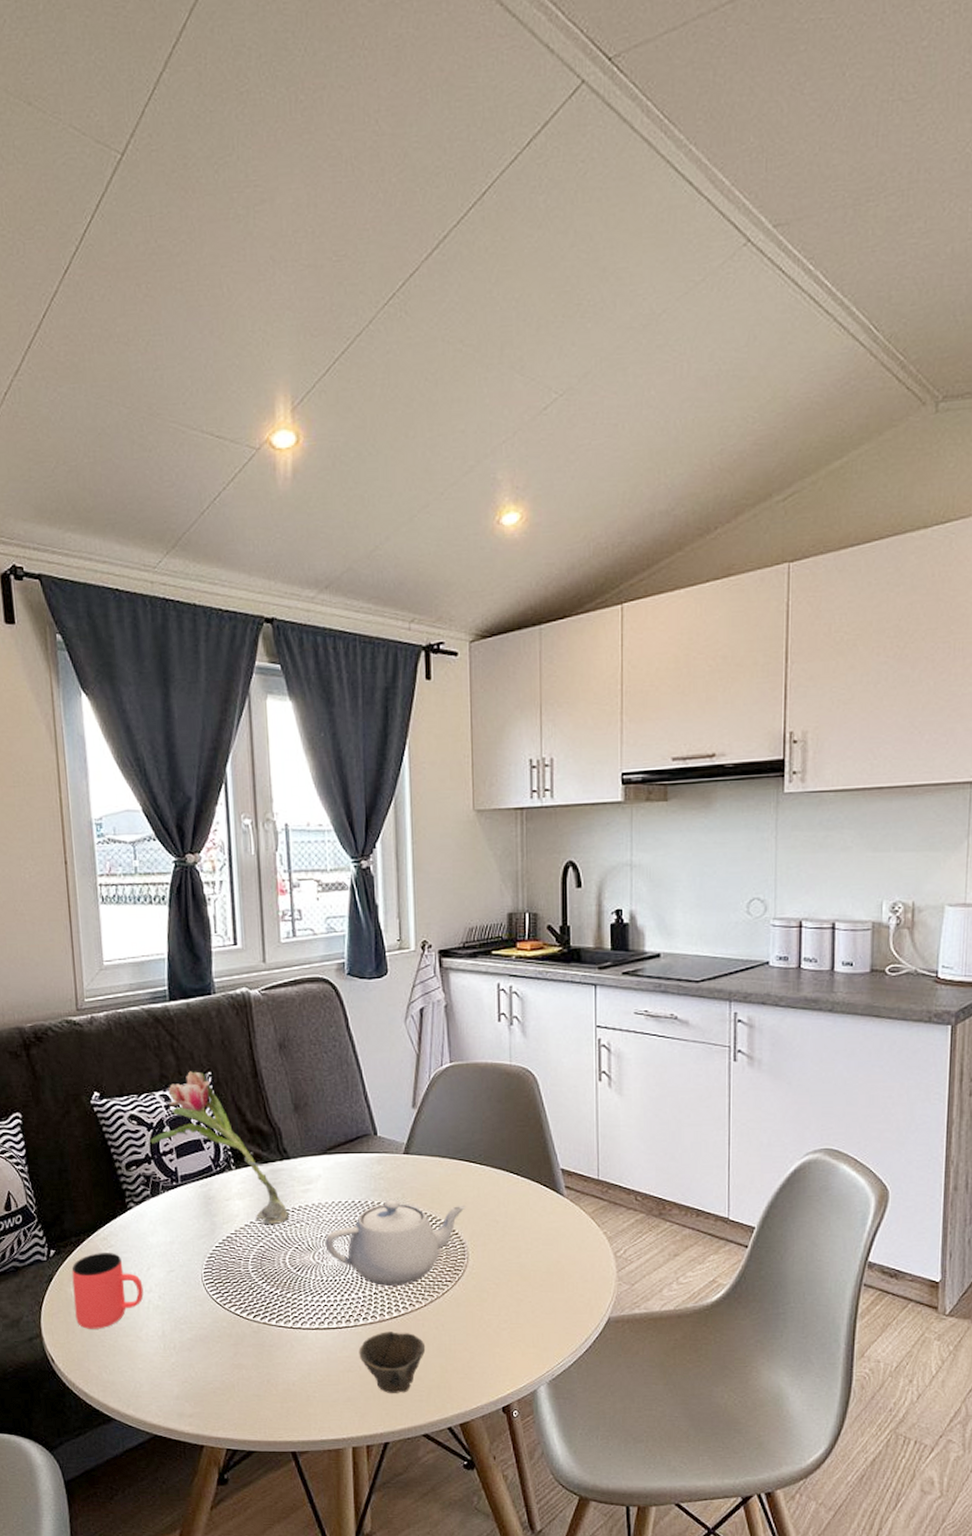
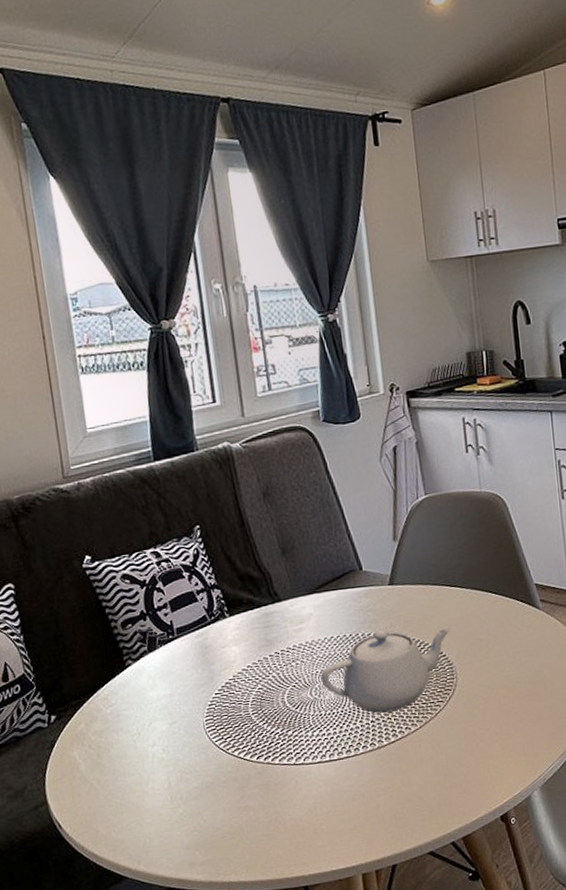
cup: present [71,1253,144,1329] -> none [73,711,148,791]
flower: present [150,1071,290,1224] -> none [144,526,285,667]
cup: present [358,1332,426,1393] -> none [360,755,424,817]

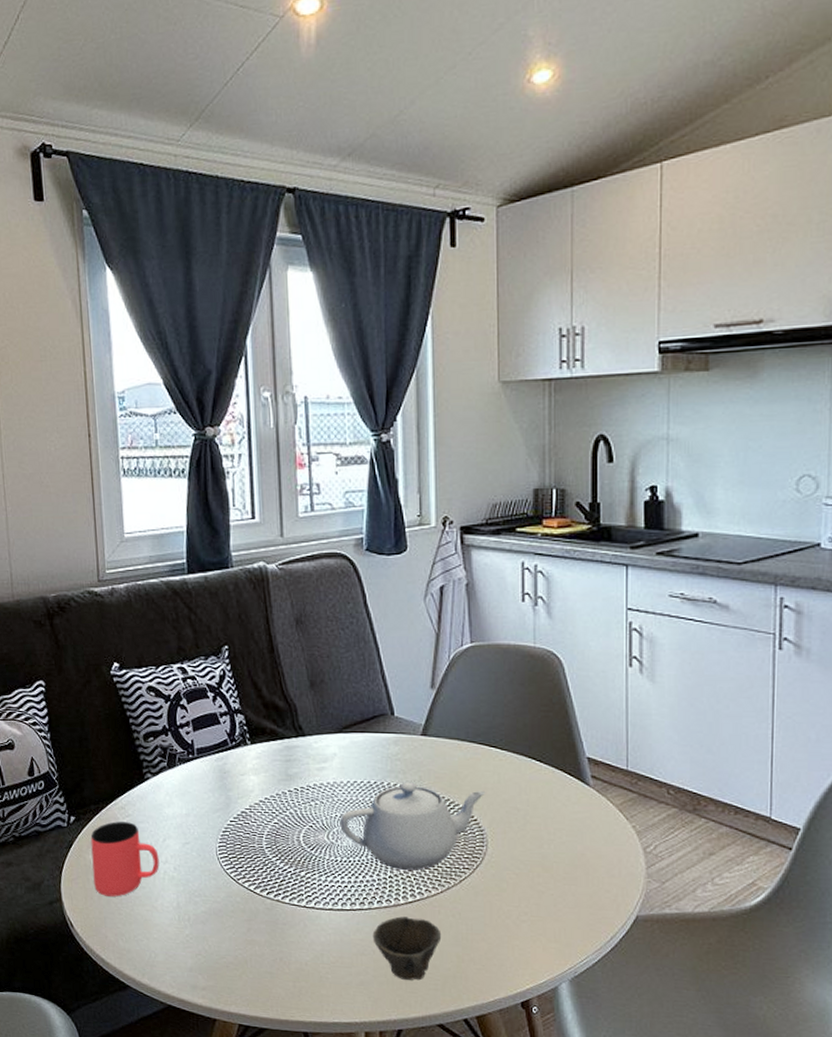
cup: none [73,711,148,791] -> present [90,821,160,897]
cup: none [360,755,424,817] -> present [372,916,442,981]

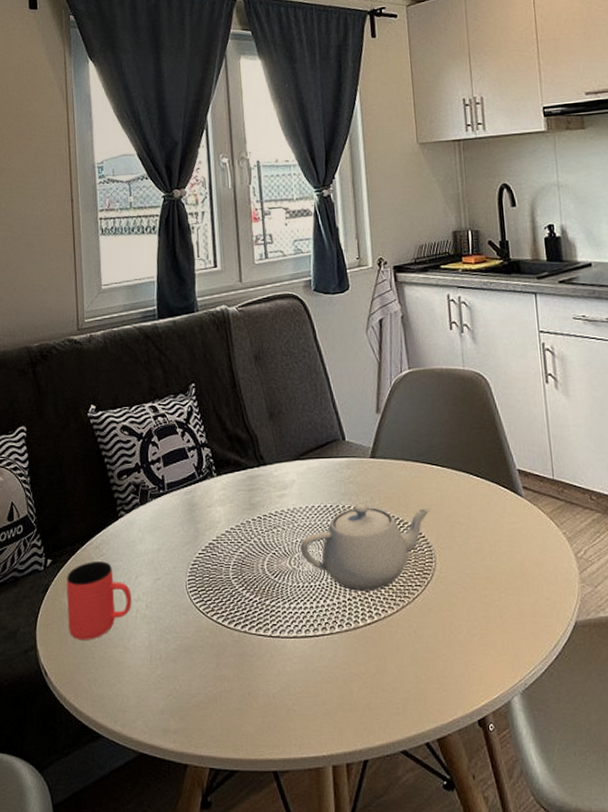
cup: present [372,916,442,981] -> none [335,639,400,706]

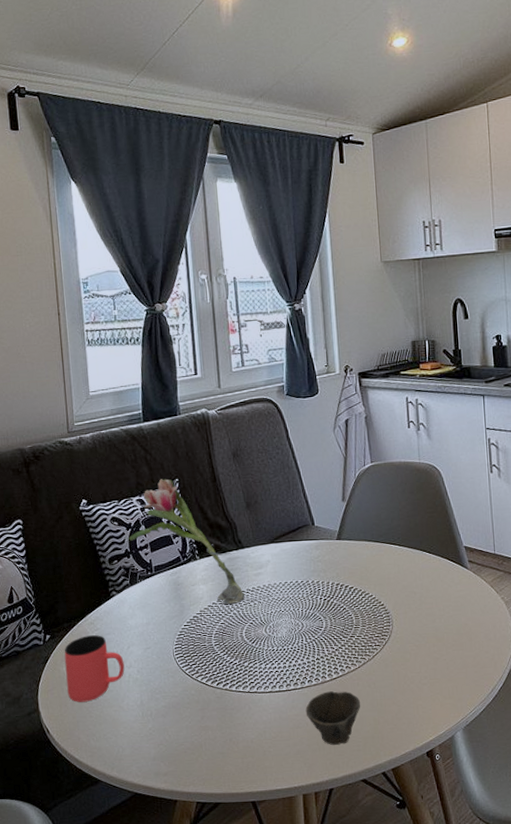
flower: none [140,383,267,530] -> present [129,479,245,604]
teapot: present [300,503,431,591] -> none [274,578,389,652]
cup: none [335,639,400,706] -> present [305,691,361,745]

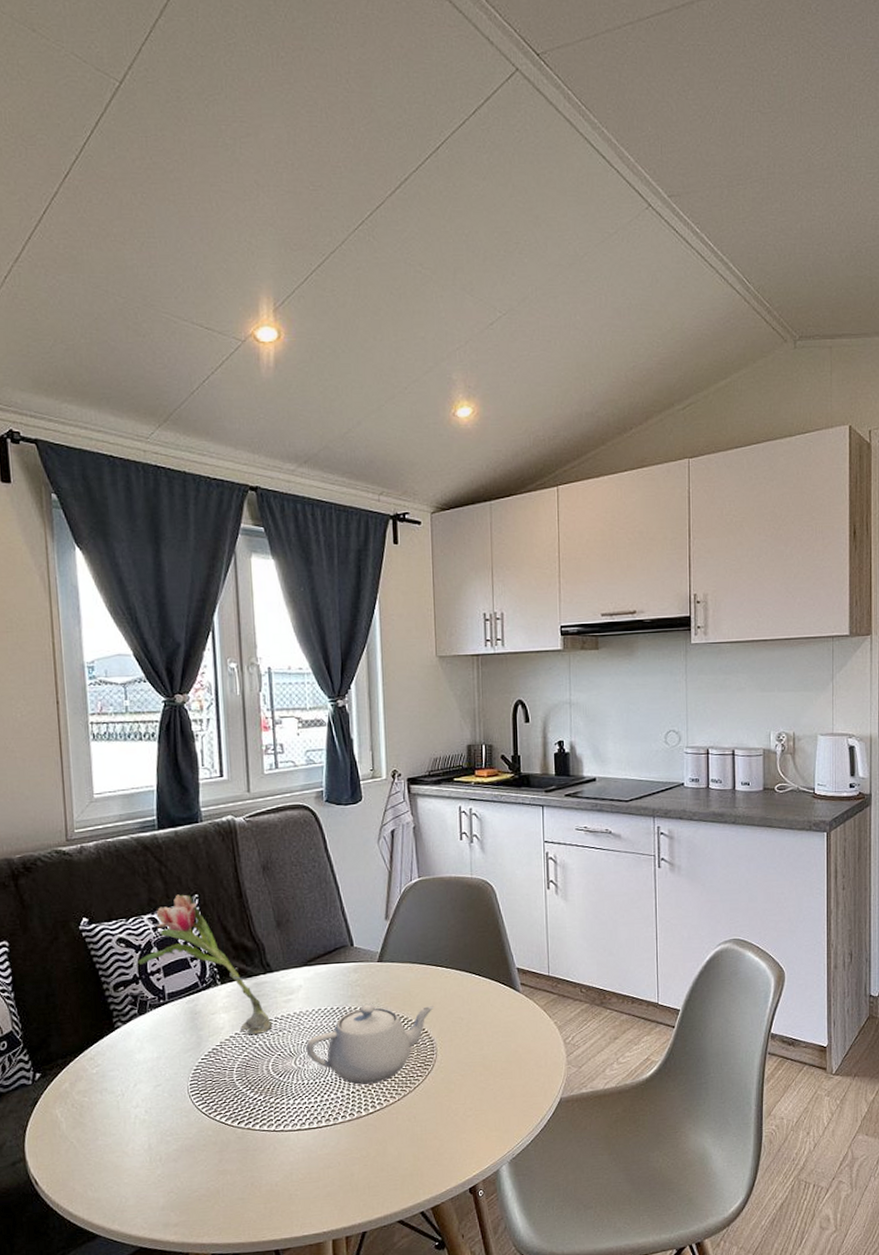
cup: present [64,635,125,702] -> none [57,1072,130,1149]
teapot: none [274,578,389,652] -> present [306,1004,435,1085]
cup: present [305,691,361,745] -> none [338,1127,400,1185]

